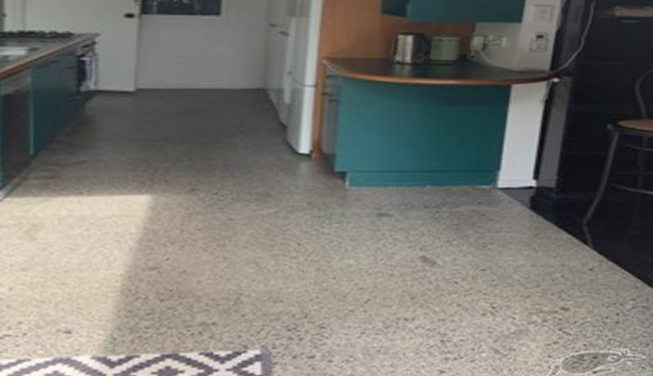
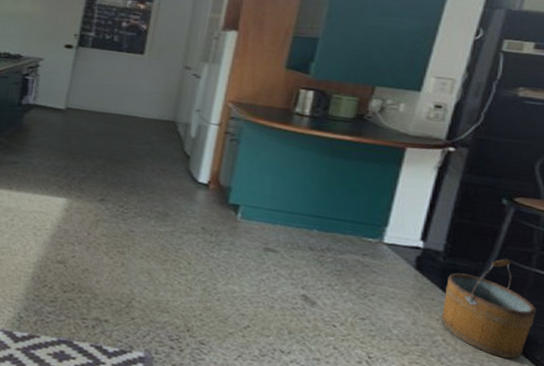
bucket: none [558,185,645,283] -> present [440,259,537,359]

